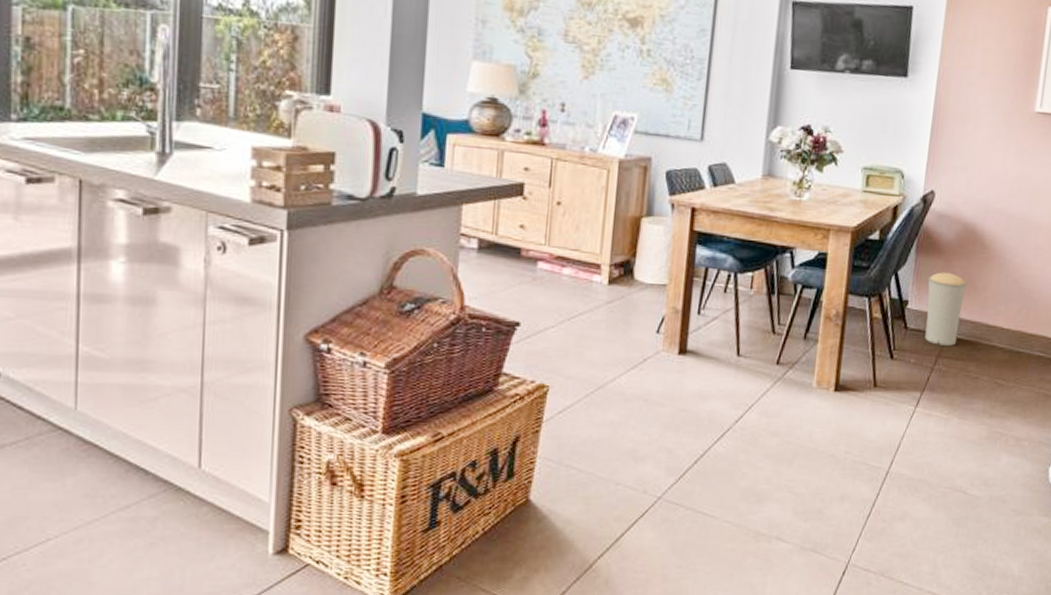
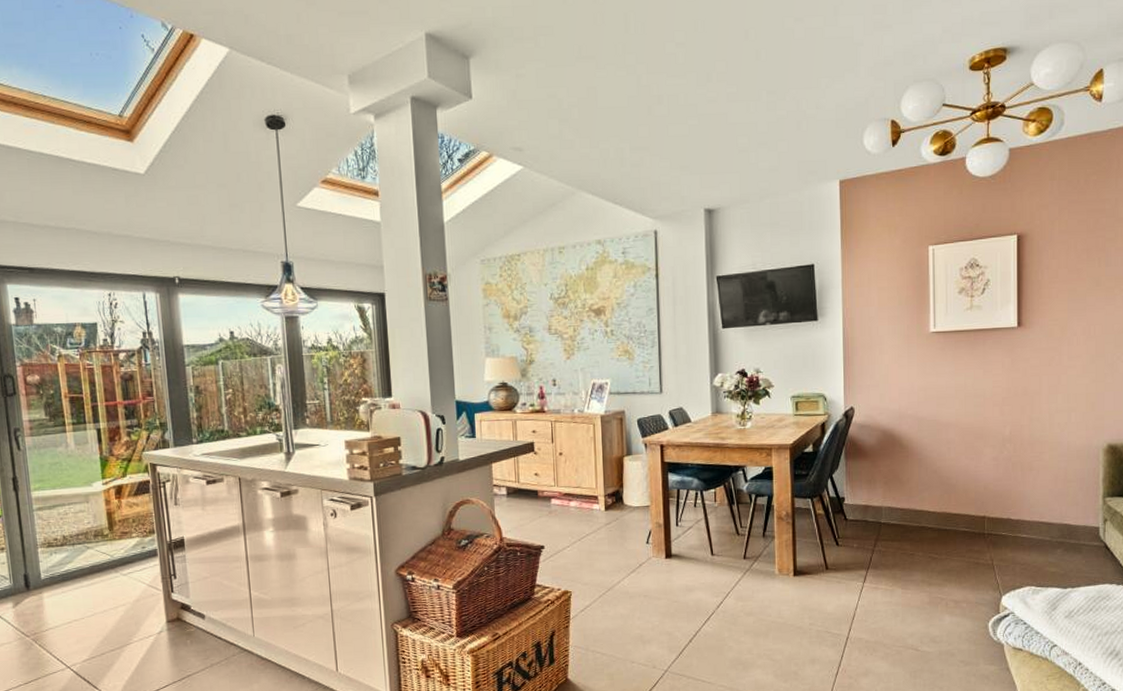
trash can: present [925,272,967,346] -> none [858,471,893,531]

